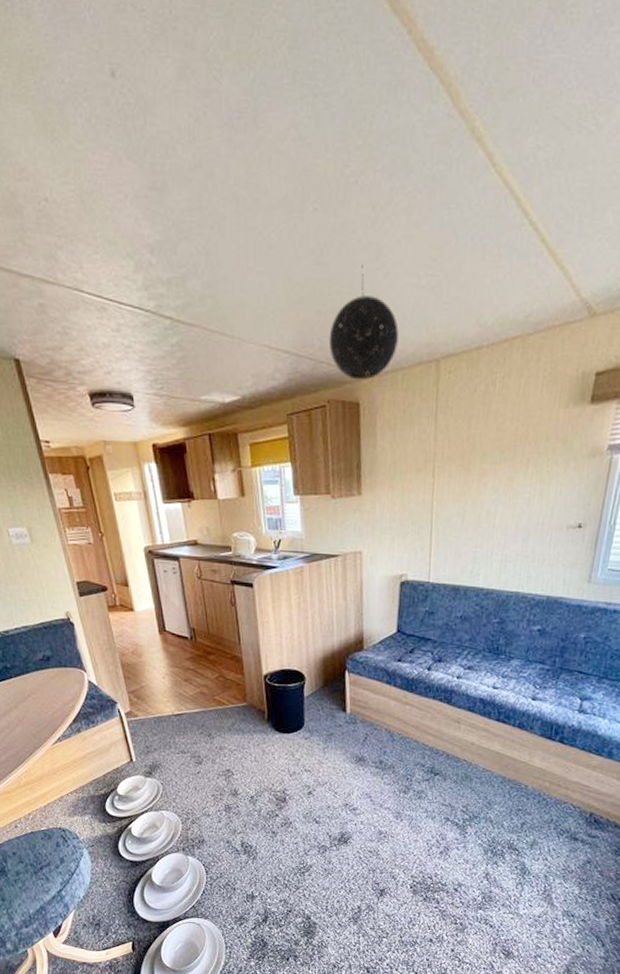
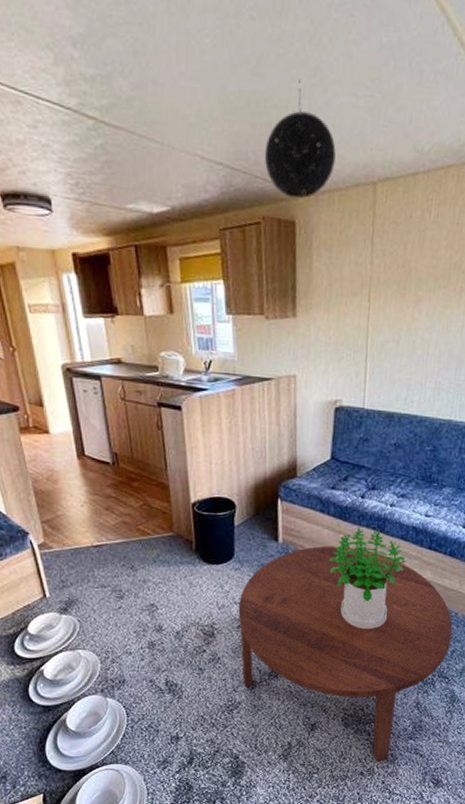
coffee table: none [308,716,523,930] -> present [238,545,453,762]
potted plant: none [396,699,473,800] -> present [329,527,406,630]

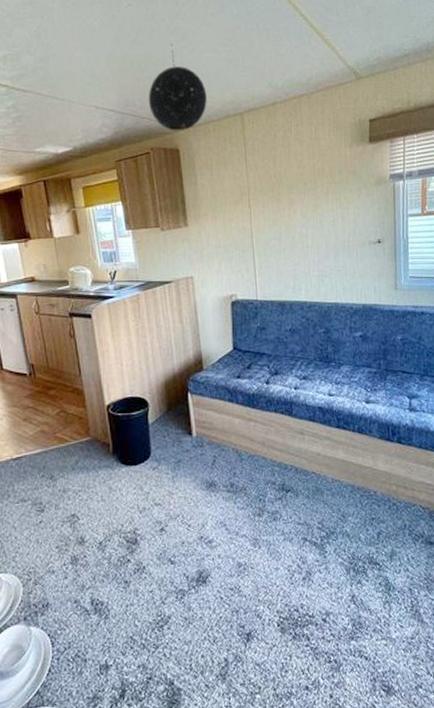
coffee table: present [238,545,453,762] -> none [159,433,375,672]
potted plant: present [329,527,406,630] -> none [243,413,317,519]

